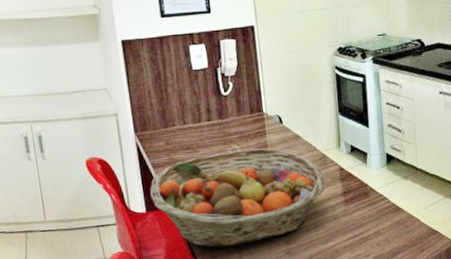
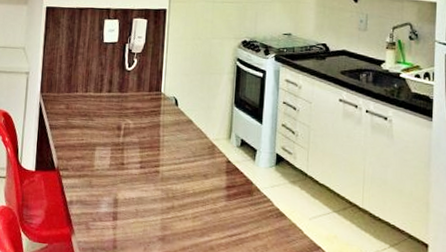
fruit basket: present [150,148,326,248] -> none [42,124,211,222]

